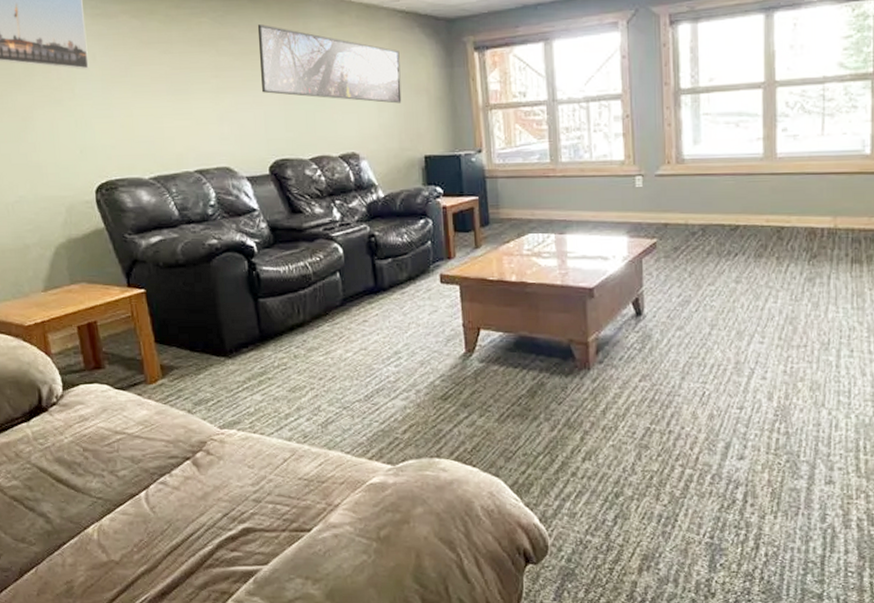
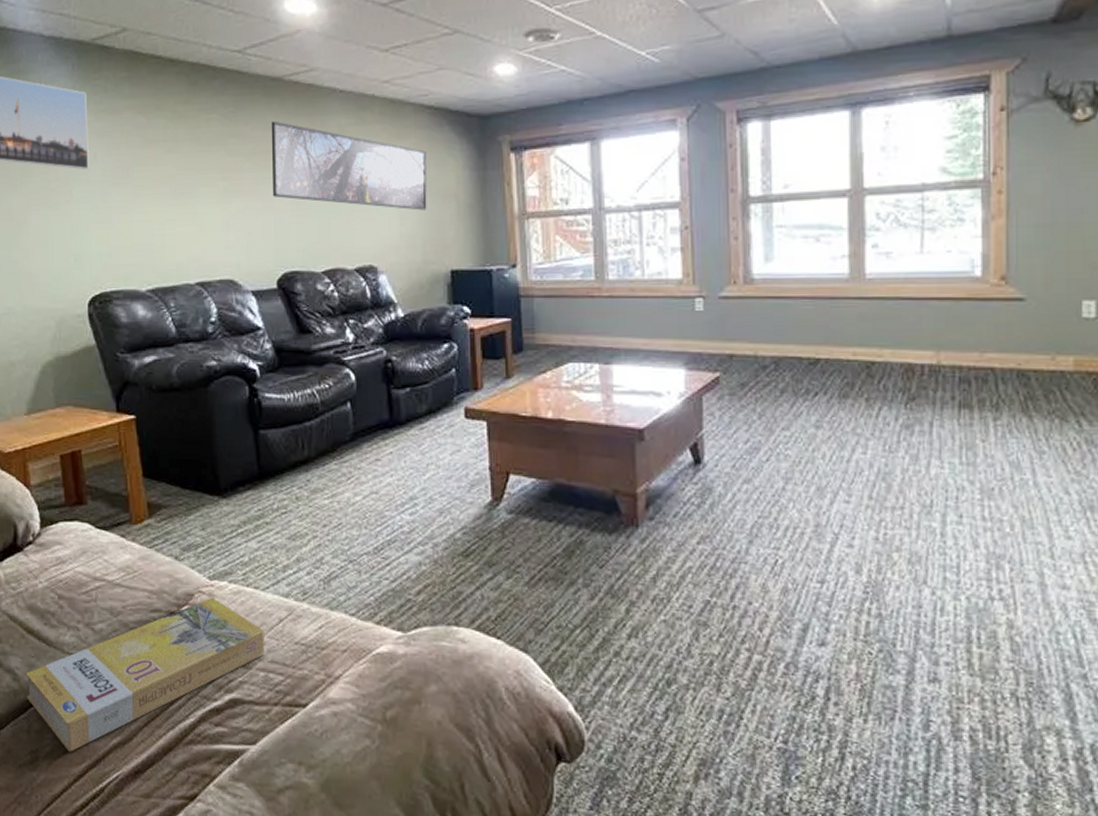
book: none [57,443,272,581] -> present [25,597,265,752]

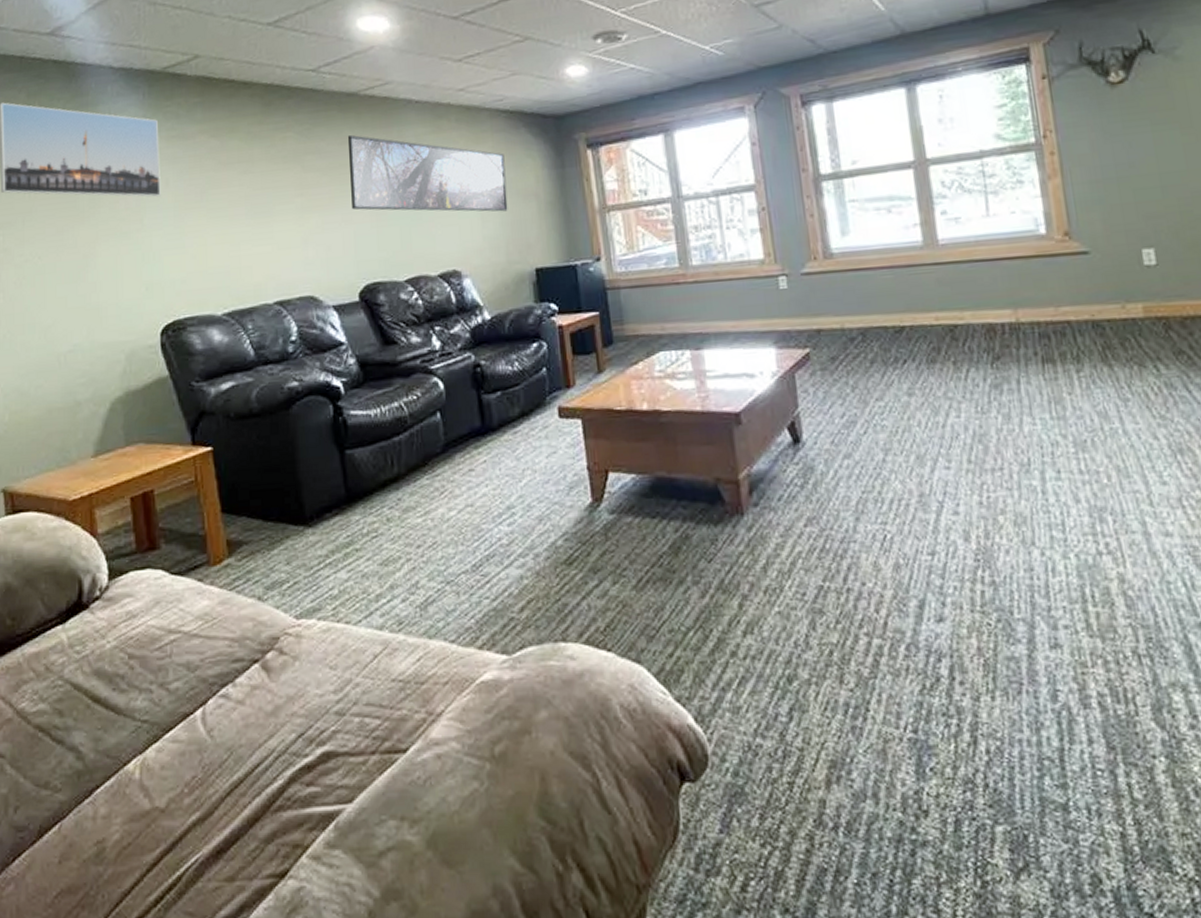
book: present [25,597,265,752] -> none [91,638,359,837]

